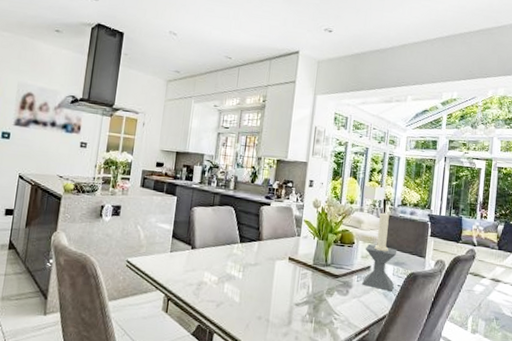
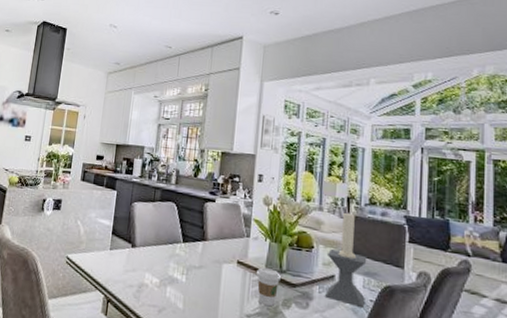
coffee cup: none [305,262,326,296] -> present [257,267,281,307]

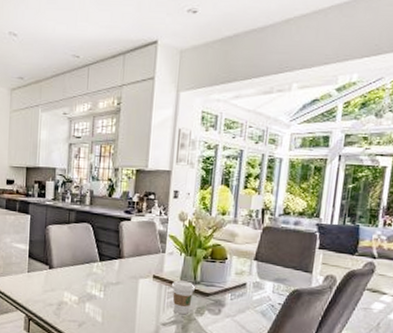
candle holder: present [325,213,367,308] -> none [237,225,278,310]

